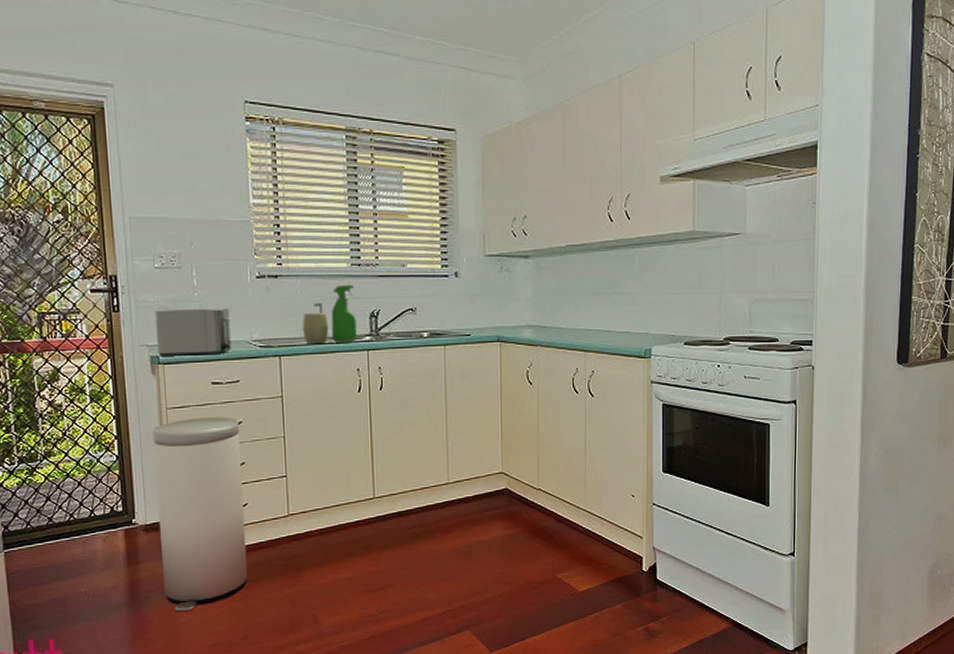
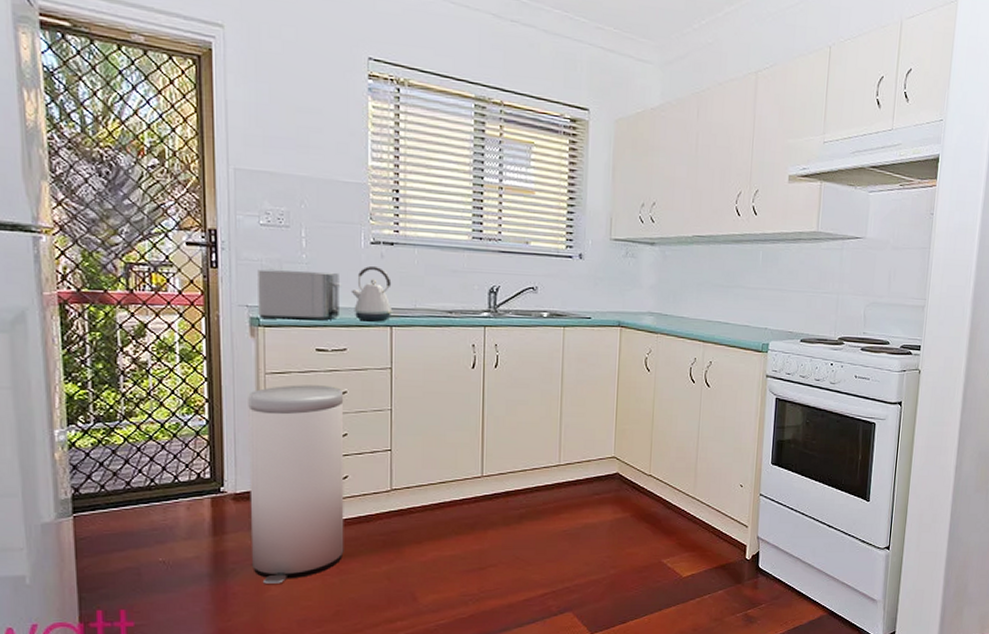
kettle: none [240,298,282,353] -> present [351,265,395,322]
soap dispenser: present [302,303,329,343] -> none [416,275,446,316]
spray bottle: present [331,284,357,343] -> none [448,257,474,317]

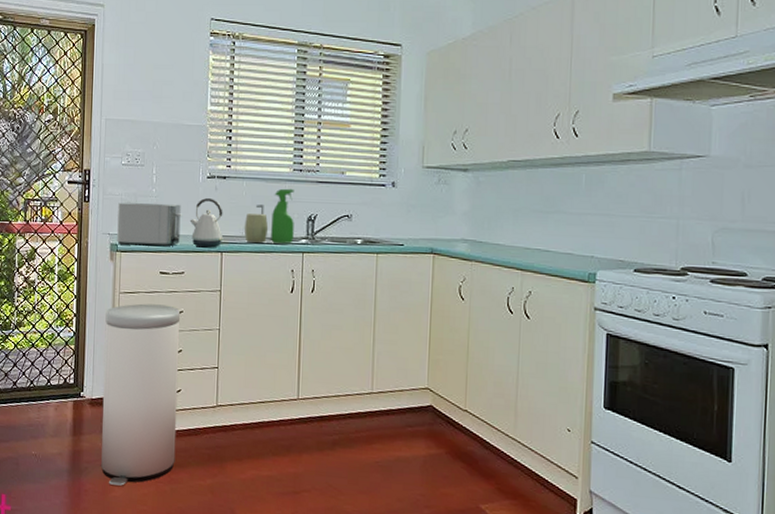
soap dispenser: none [416,275,446,316] -> present [243,205,269,243]
spray bottle: none [448,257,474,317] -> present [271,188,294,244]

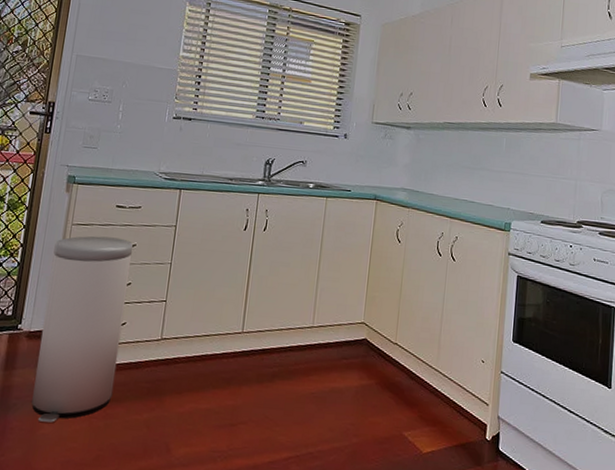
toaster: present [117,202,183,247] -> none [75,136,146,182]
kettle: present [189,197,225,248] -> none [151,137,186,185]
soap dispenser: present [243,205,269,243] -> none [204,146,228,182]
spray bottle: present [271,188,294,244] -> none [229,133,255,185]

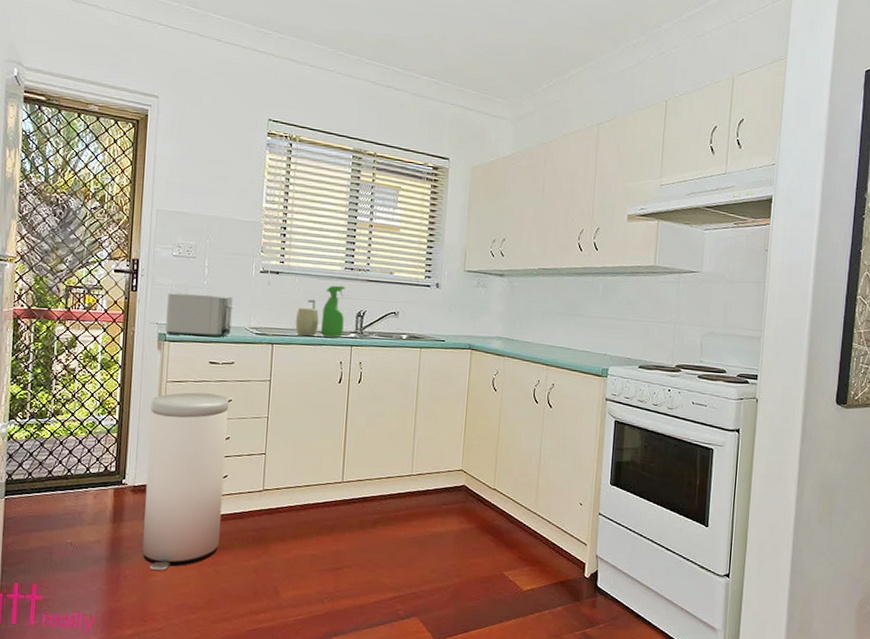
toaster: none [75,136,146,182] -> present [165,293,235,338]
soap dispenser: none [204,146,228,182] -> present [295,300,319,336]
spray bottle: none [229,133,255,185] -> present [321,285,345,338]

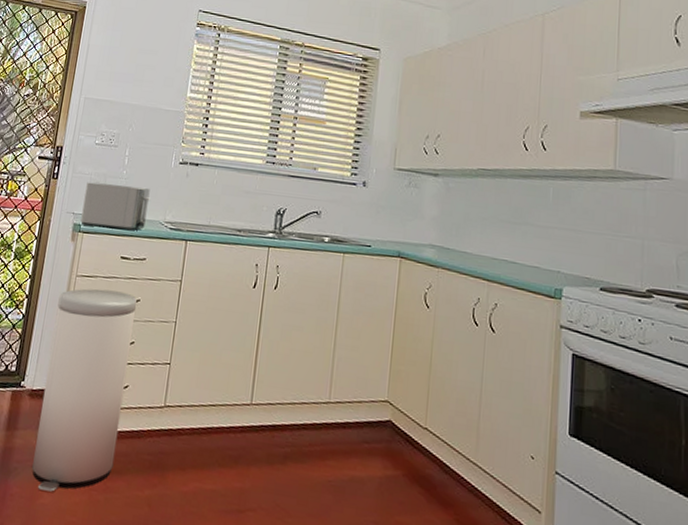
soap dispenser: present [295,300,319,336] -> none [211,194,237,234]
spray bottle: present [321,285,345,338] -> none [237,179,266,237]

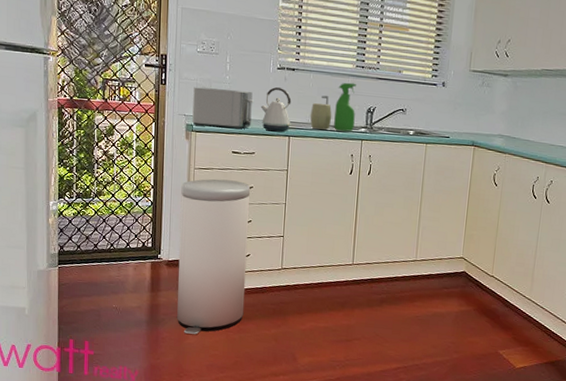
kettle: none [157,183,192,236] -> present [260,87,292,132]
soap dispenser: none [211,194,237,234] -> present [310,96,332,130]
spray bottle: none [237,179,266,237] -> present [334,82,356,132]

